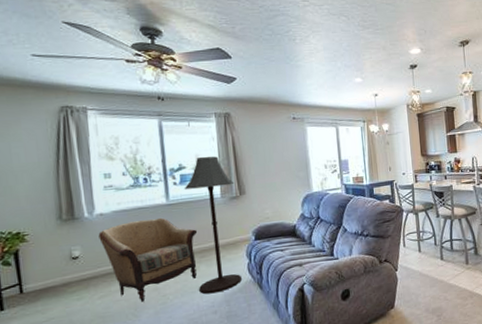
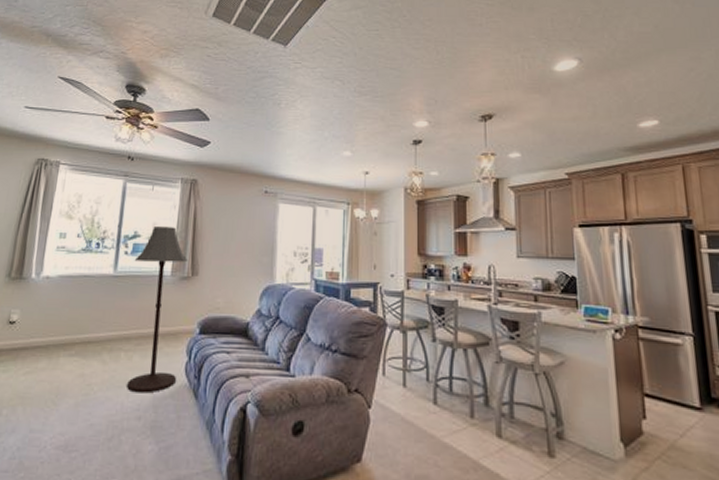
armchair: present [98,217,198,302] -> none [39,290,139,388]

